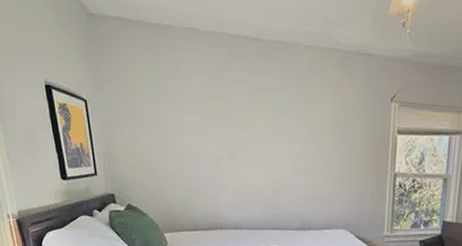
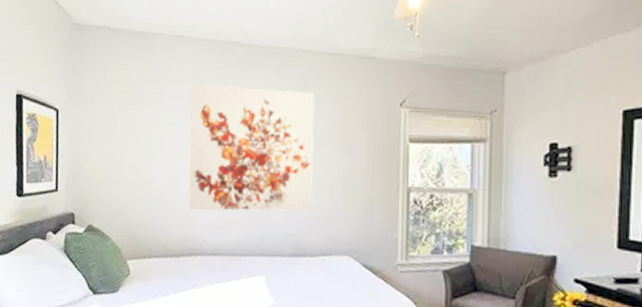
wall art: none [205,76,317,193] -> present [188,83,315,211]

